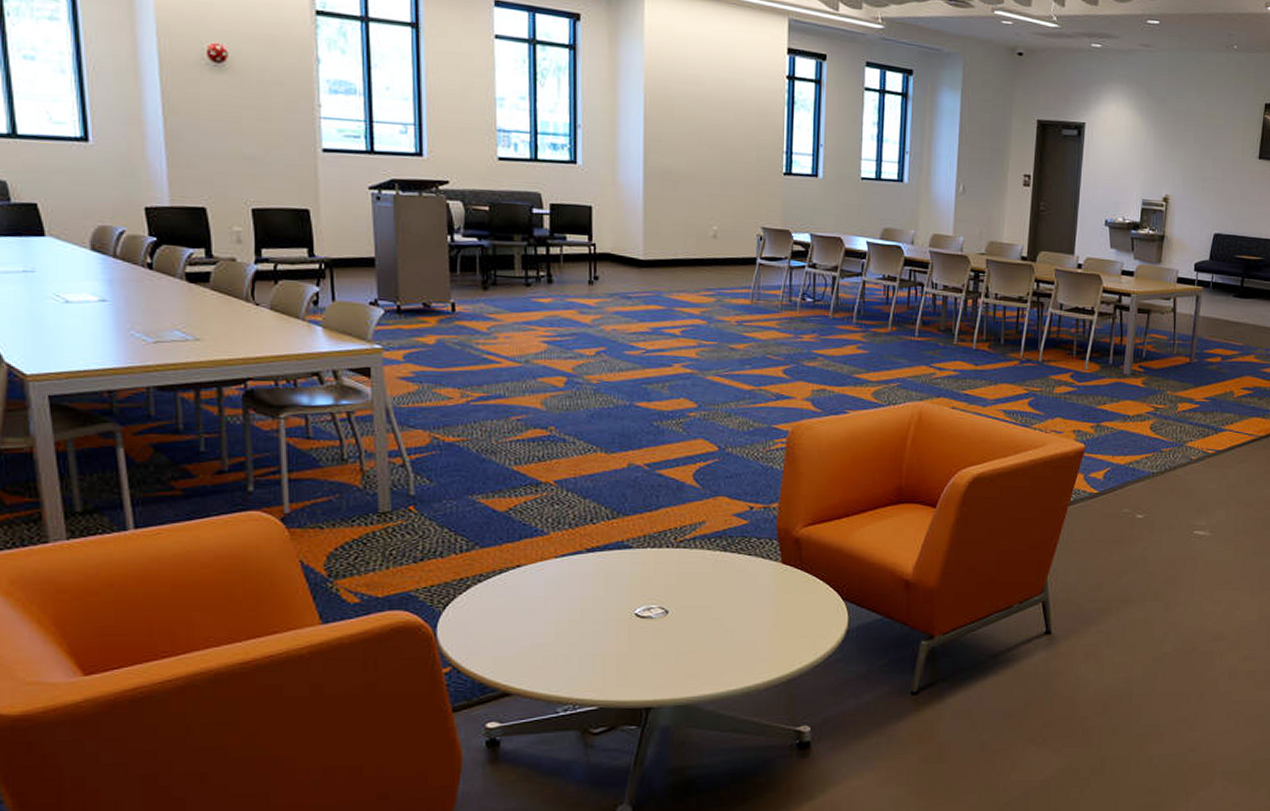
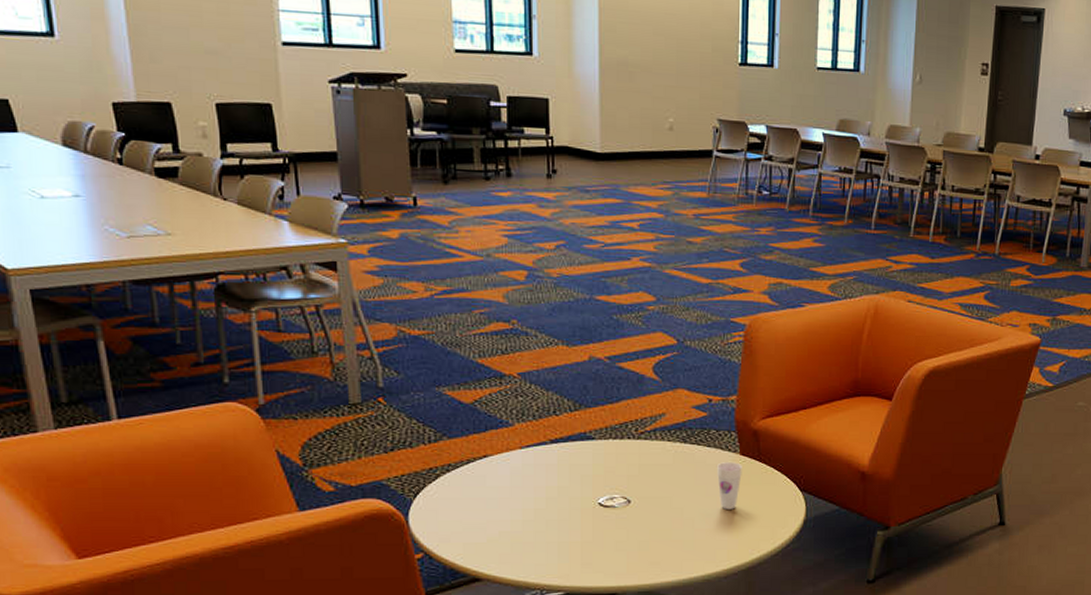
cup: none [758,571,784,620] -> present [717,462,742,510]

